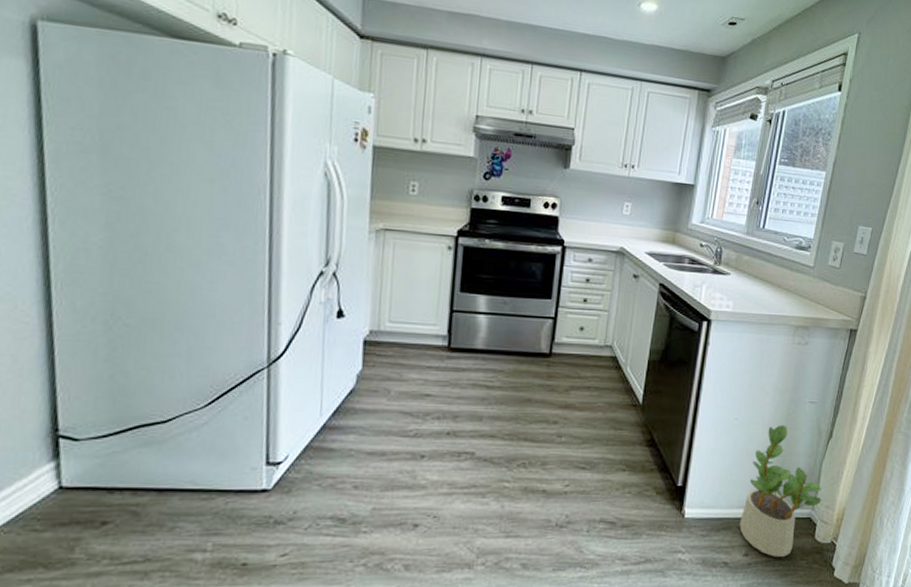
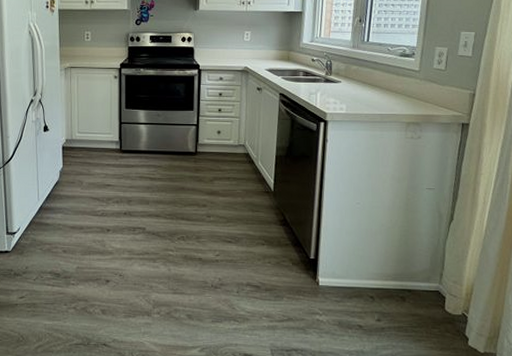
potted plant: present [739,425,822,557] -> none [370,208,449,324]

